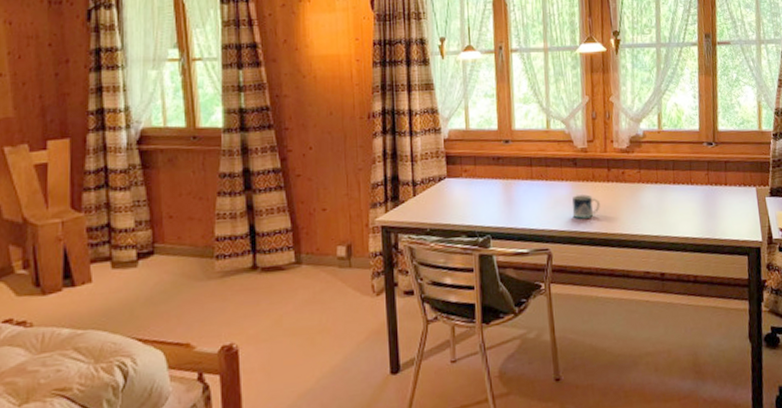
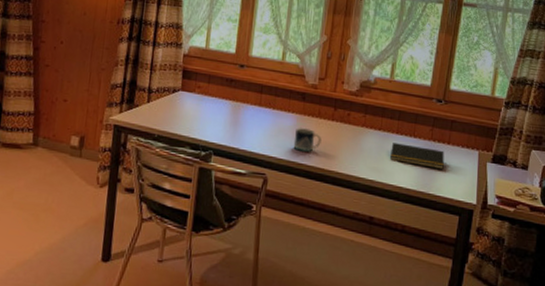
notepad: none [670,192,725,213] -> present [390,143,444,169]

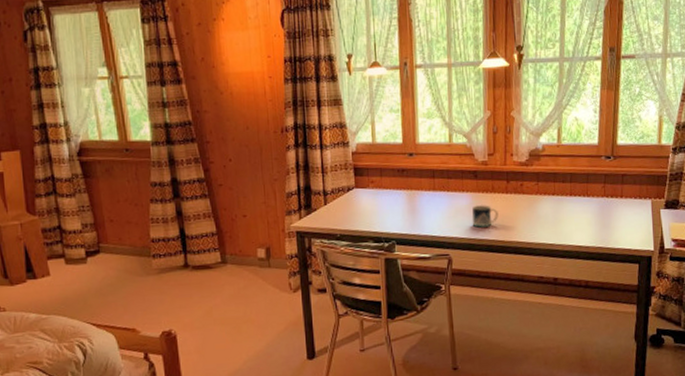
notepad: present [390,143,444,169] -> none [566,204,619,223]

